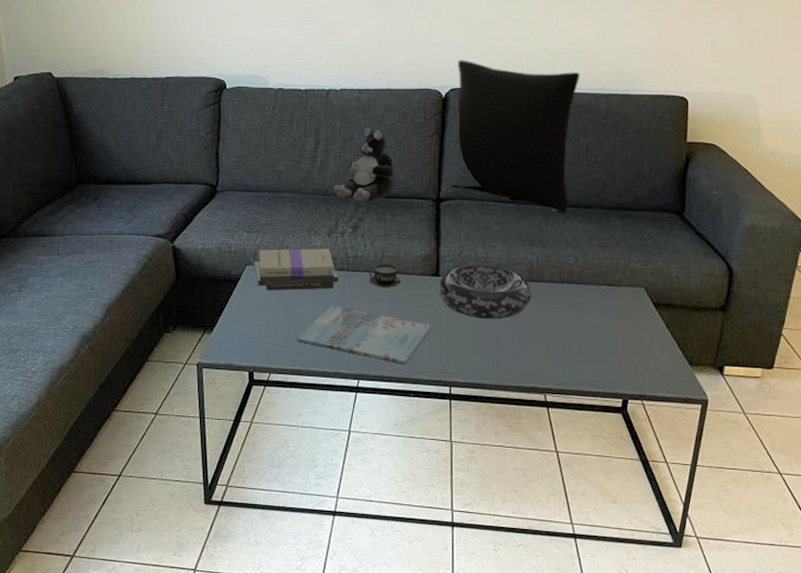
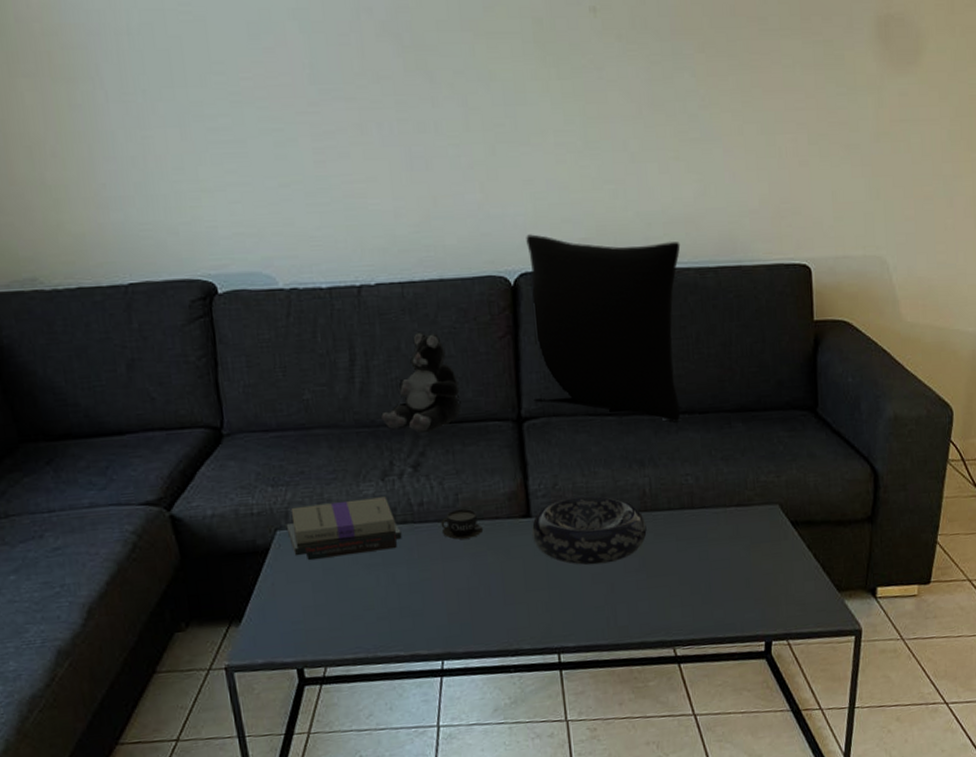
magazine: present [296,306,432,365] -> none [355,570,529,634]

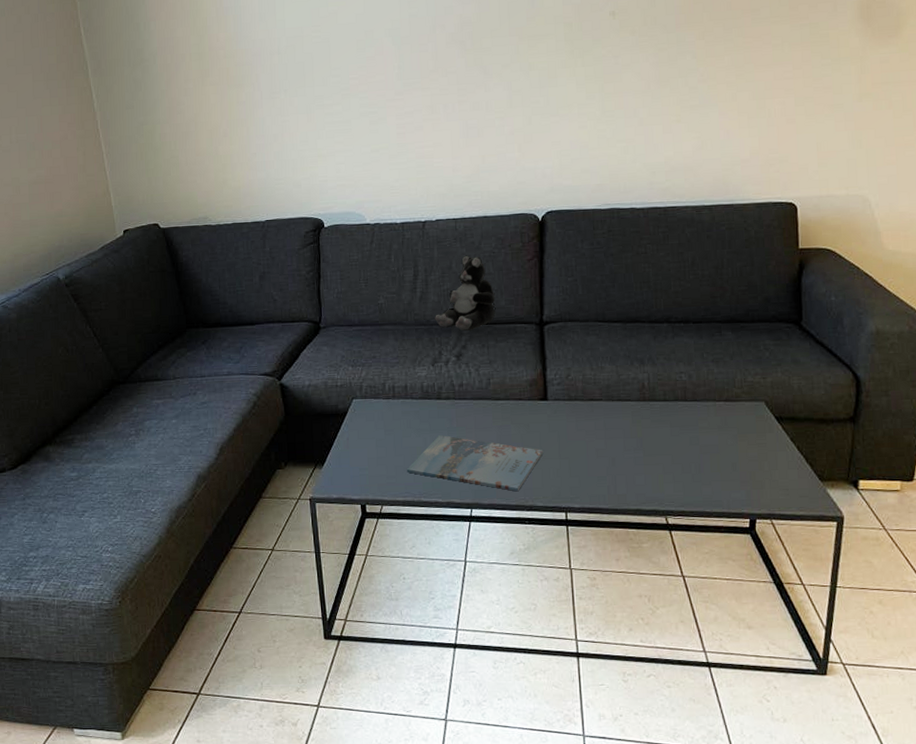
books: present [286,497,402,561] -> none [360,378,445,423]
magazine: none [355,570,529,634] -> present [406,435,544,492]
teacup: present [440,508,484,540] -> none [475,390,509,414]
pillow: present [526,234,681,421] -> none [552,182,680,329]
decorative bowl: present [531,495,647,565] -> none [547,386,645,442]

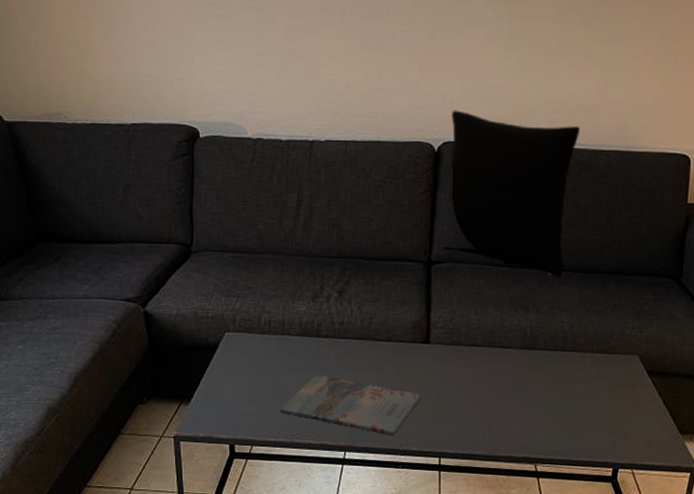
plush toy: present [435,255,495,332] -> none [318,182,383,266]
pillow: none [552,182,680,329] -> present [441,110,581,276]

